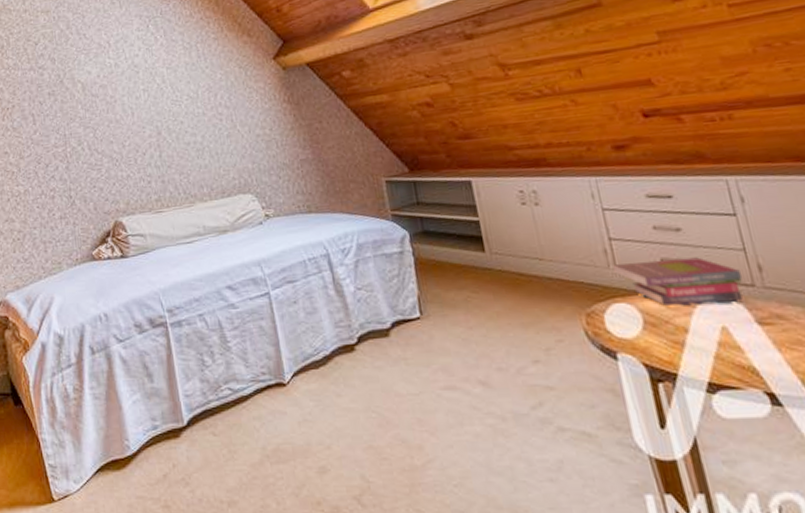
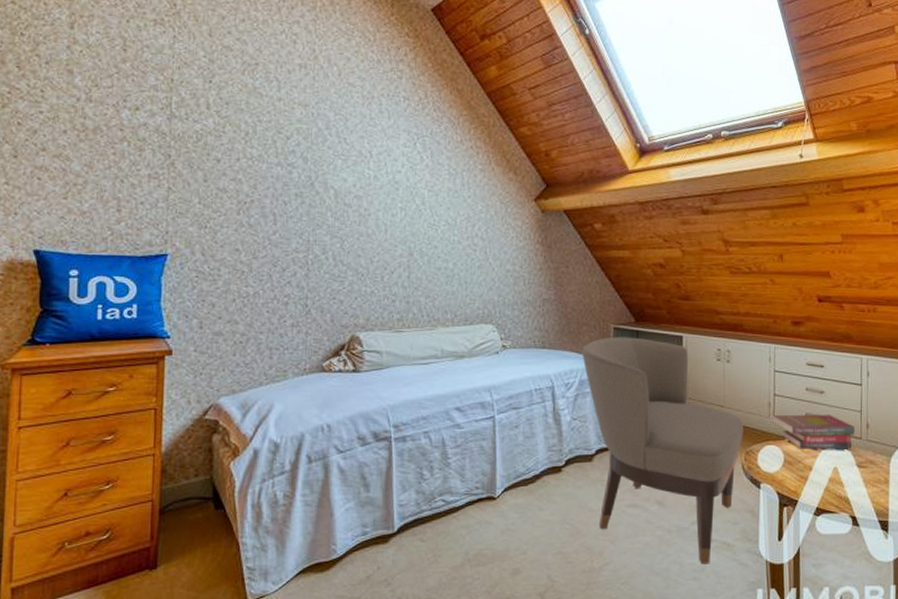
chair: none [353,189,582,461] -> present [582,336,743,564]

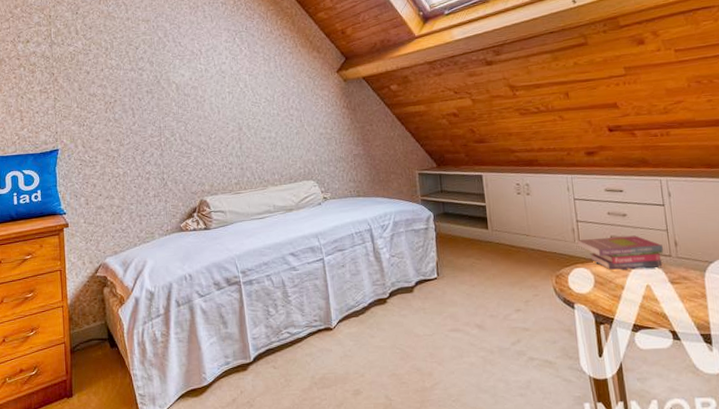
chair: present [582,336,743,564] -> none [393,180,552,381]

